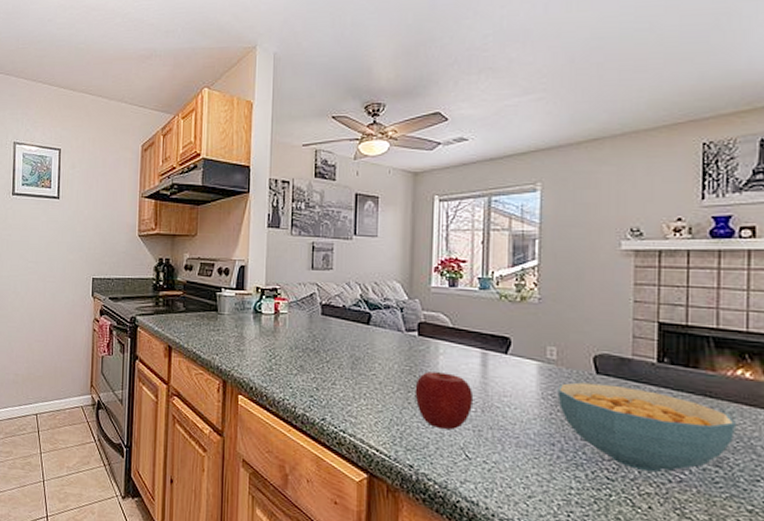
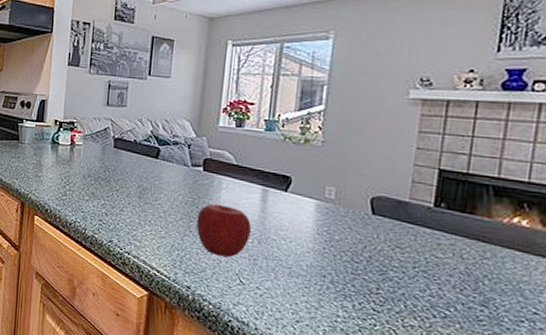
cereal bowl: present [557,382,737,473] -> none [332,221,507,308]

